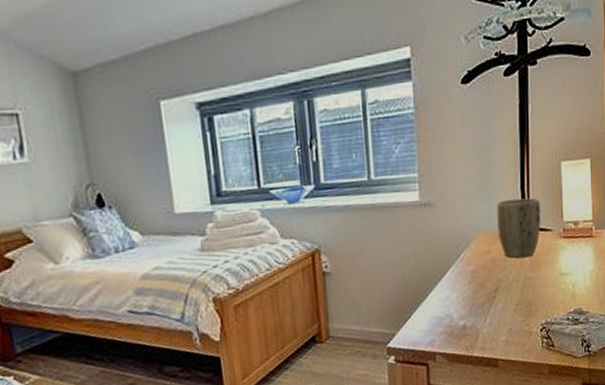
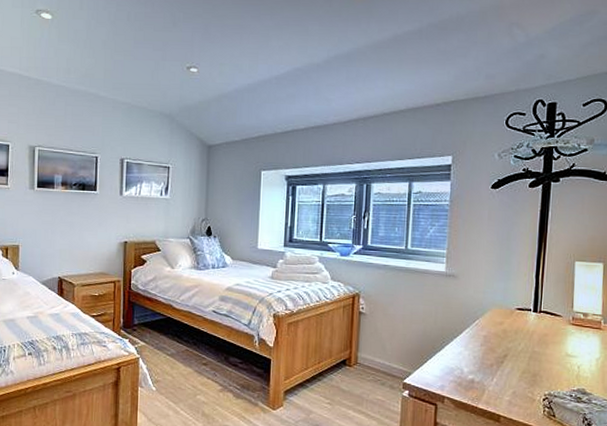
plant pot: present [497,197,541,258] -> none [511,283,553,335]

